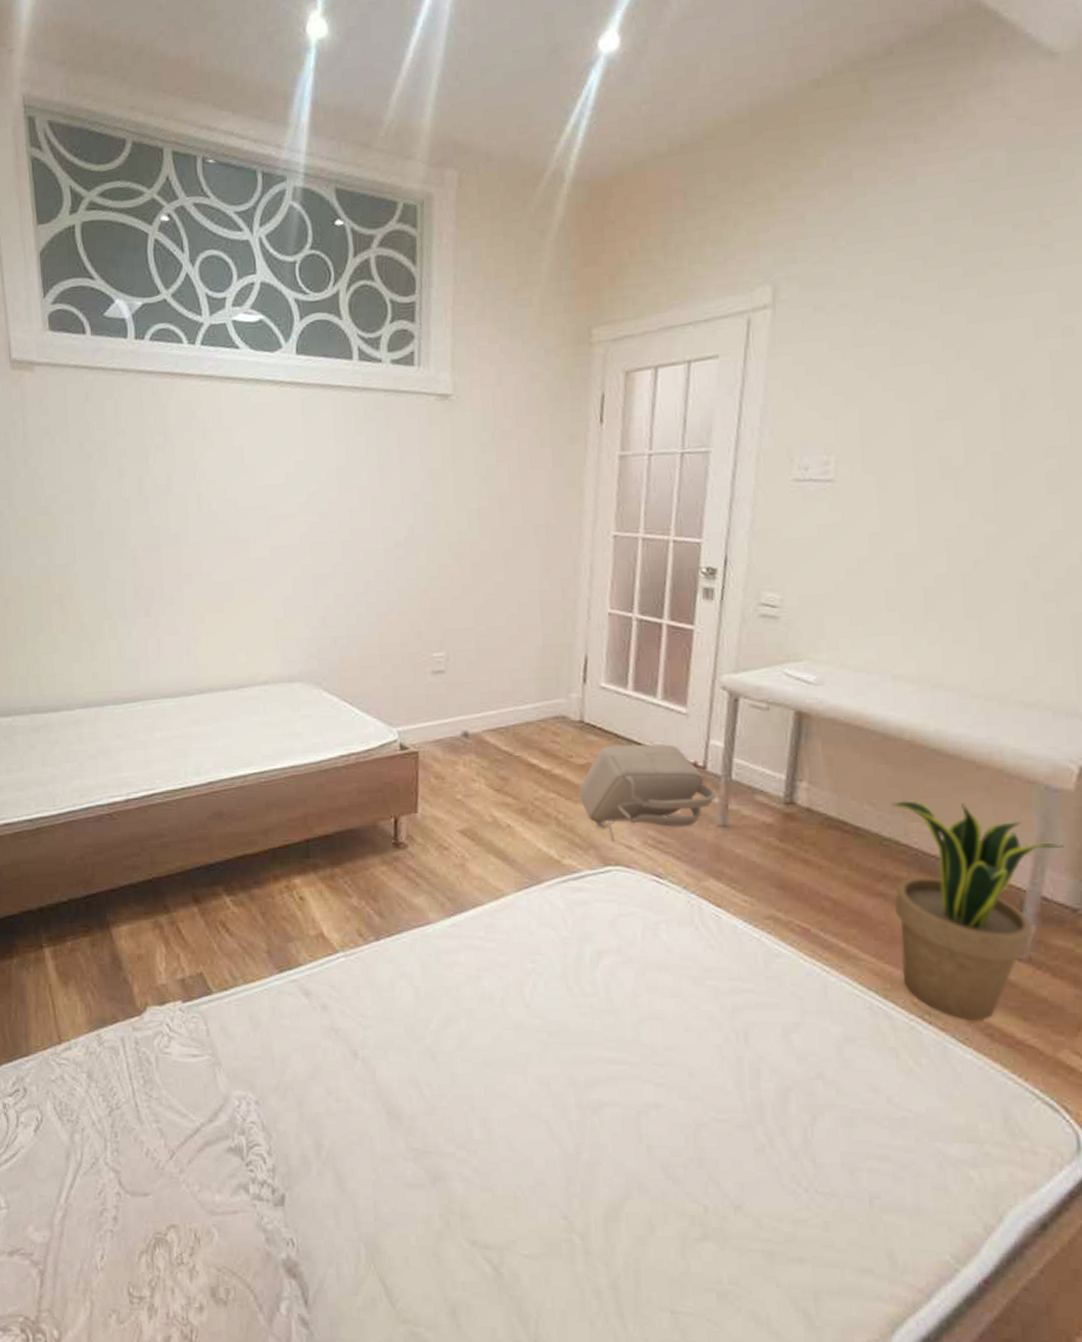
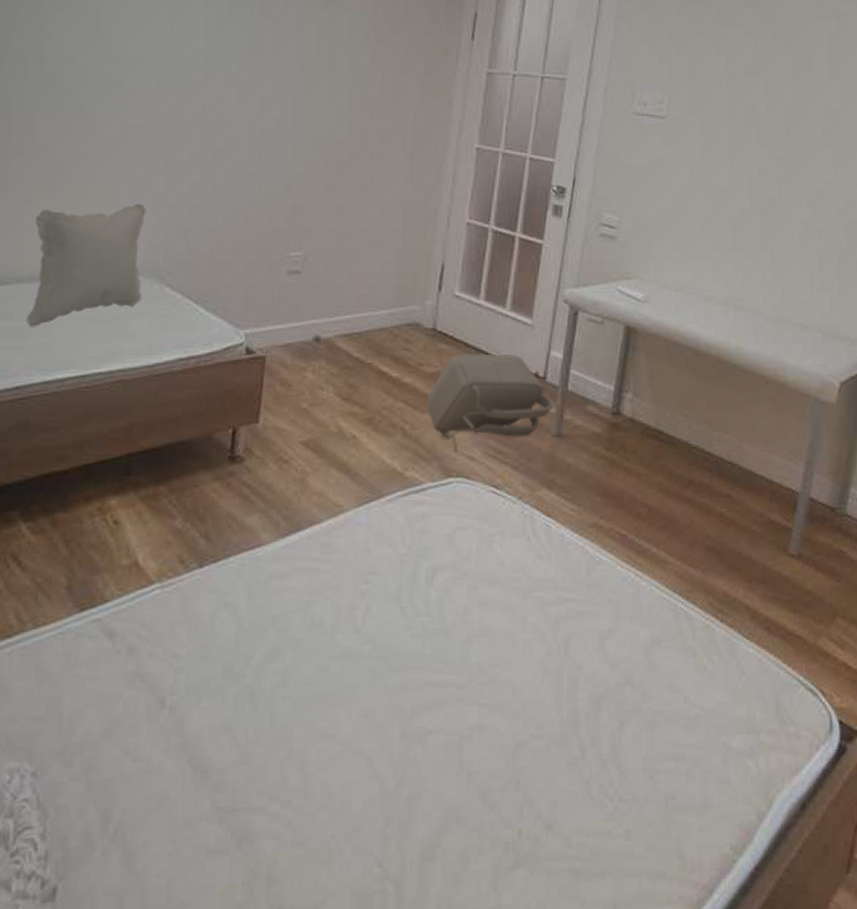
cushion: none [209,618,304,731] -> present [26,204,147,327]
potted plant: present [890,800,1064,1021] -> none [698,411,828,616]

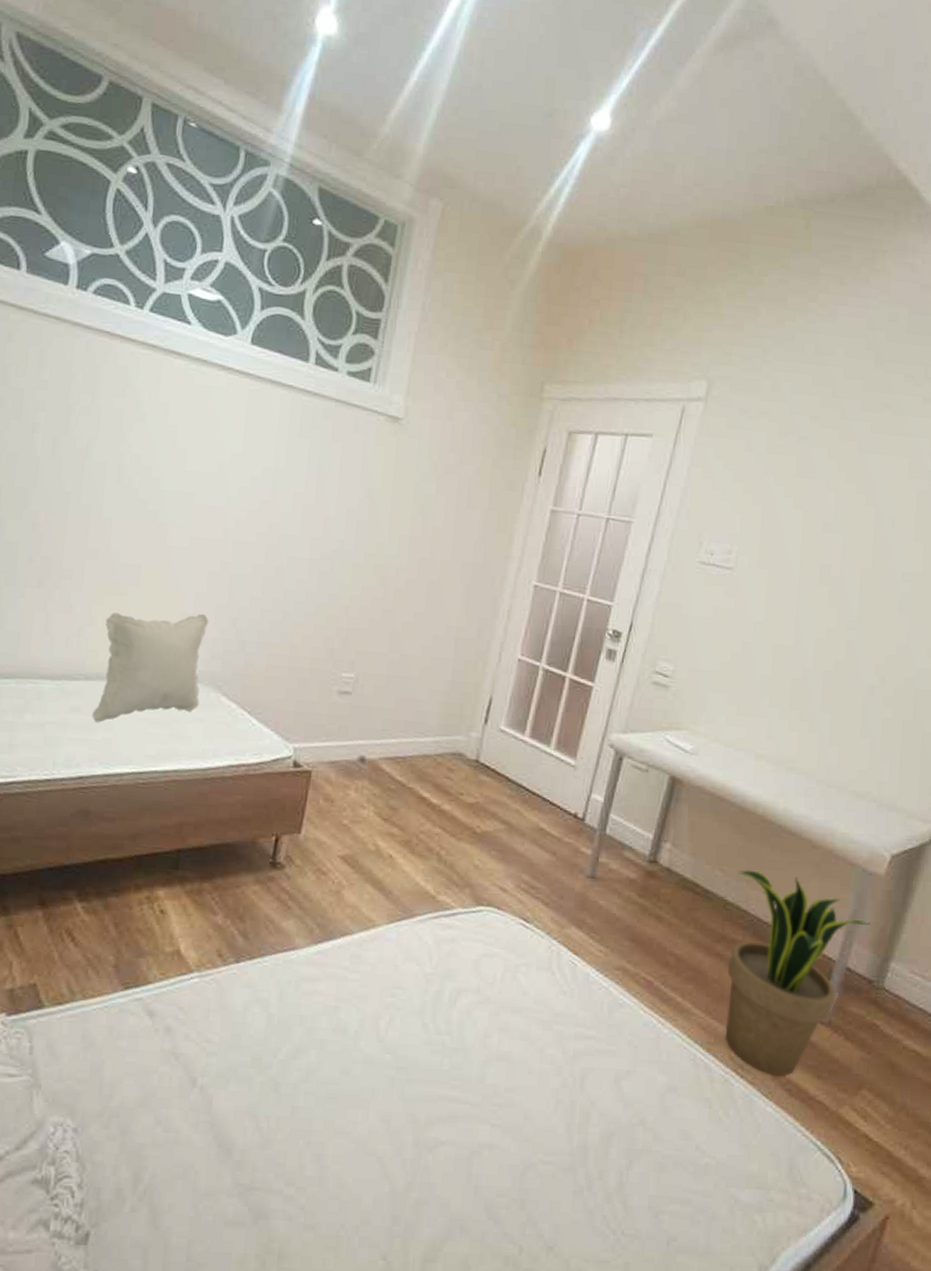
backpack: present [427,353,553,453] -> none [464,787,589,883]
potted plant: none [698,411,828,616] -> present [726,870,870,1077]

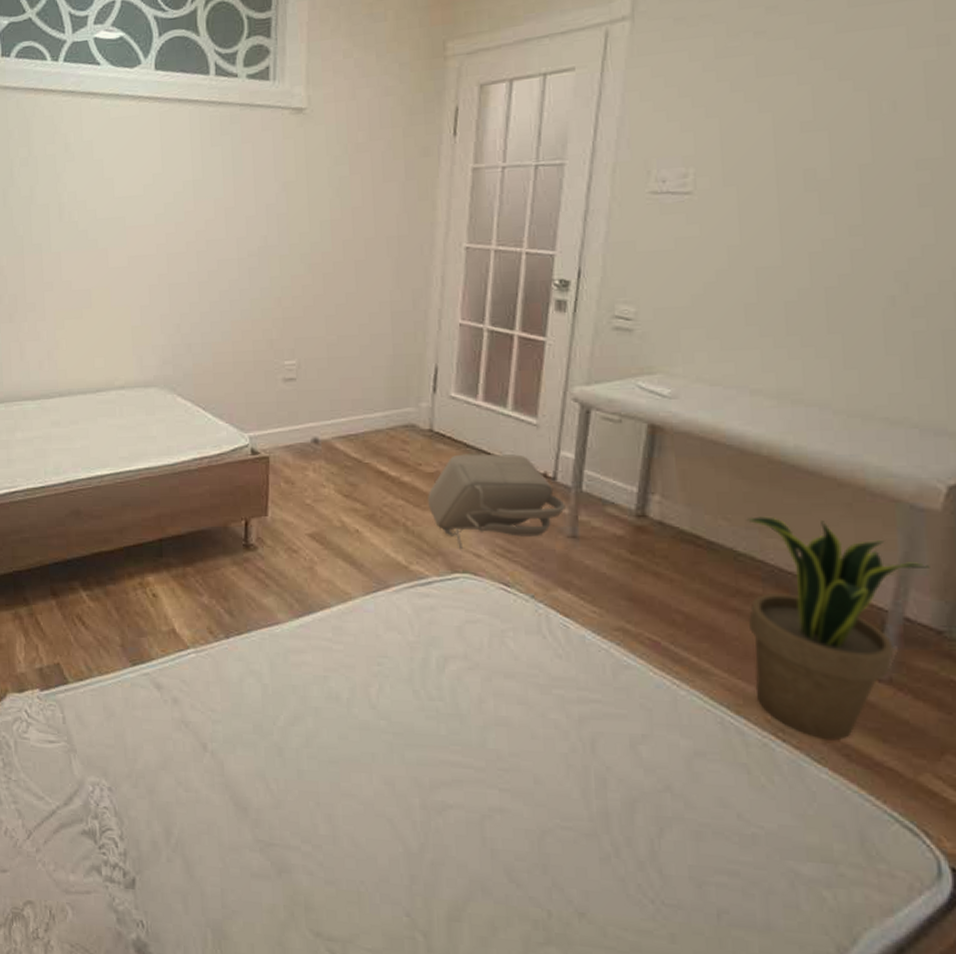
cushion: present [92,612,209,723] -> none [69,325,159,433]
backpack: none [464,787,589,883] -> present [428,454,565,550]

